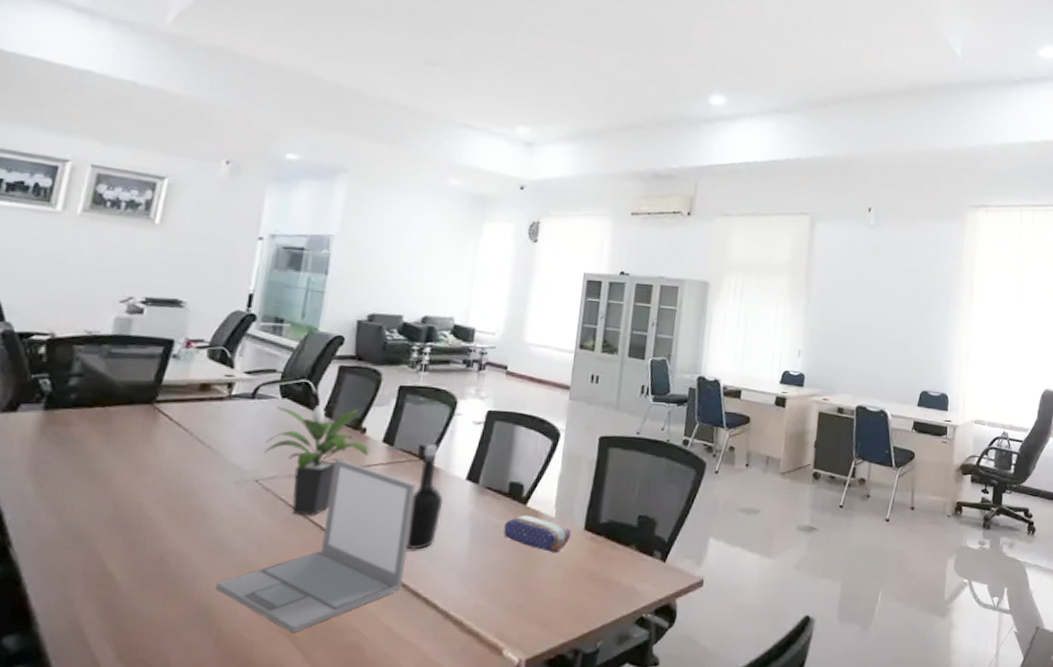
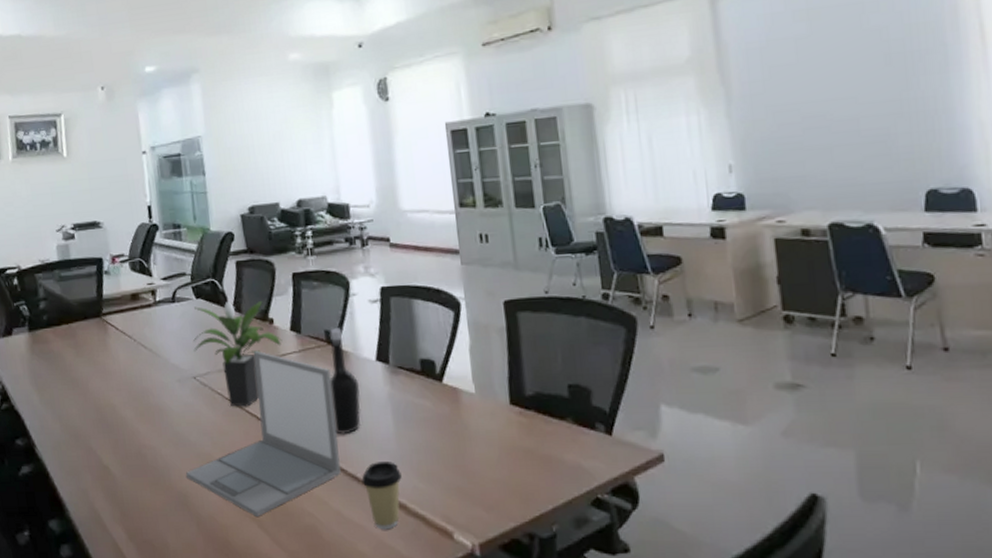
coffee cup: none [421,578,465,646] -> present [361,462,402,530]
pencil case: present [503,514,571,553] -> none [425,392,497,431]

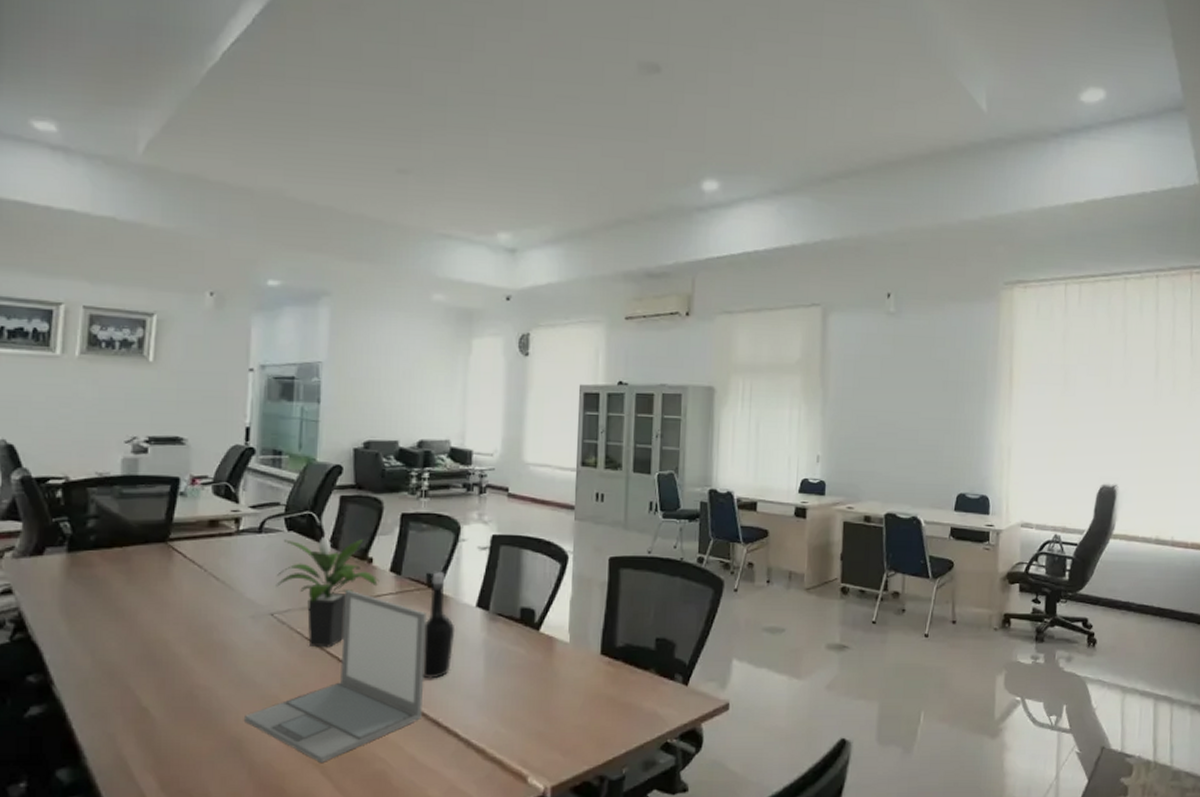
coffee cup: present [361,462,402,530] -> none [442,707,485,775]

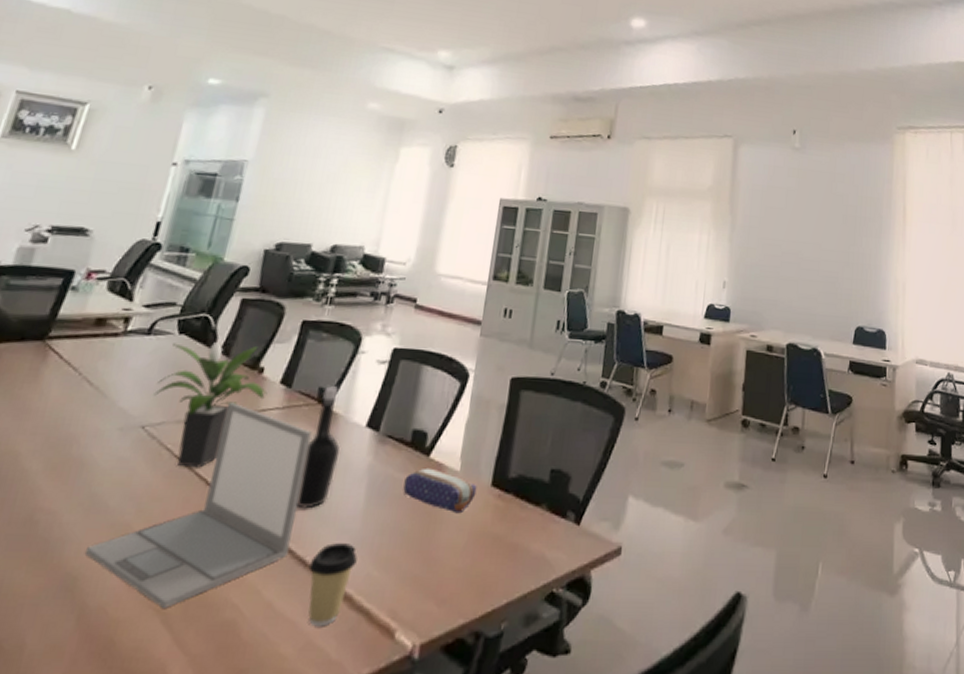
coffee cup: none [442,707,485,775] -> present [308,543,358,627]
pencil case: none [518,640,587,679] -> present [403,467,477,514]

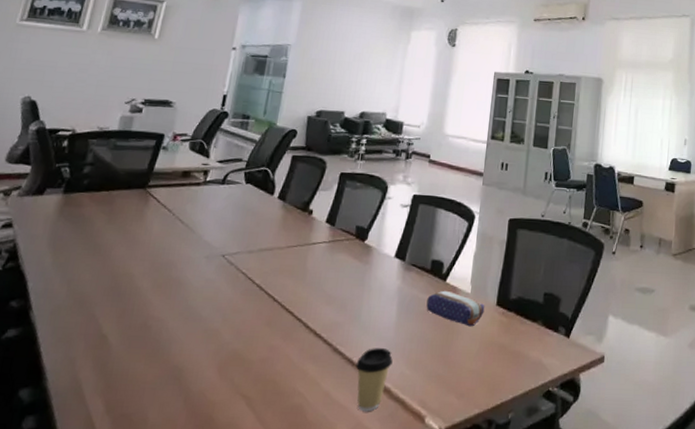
laptop: present [84,402,312,610] -> none [186,237,352,395]
potted plant: present [153,342,268,468] -> none [229,190,316,288]
bottle: present [295,386,340,509] -> none [343,225,375,321]

